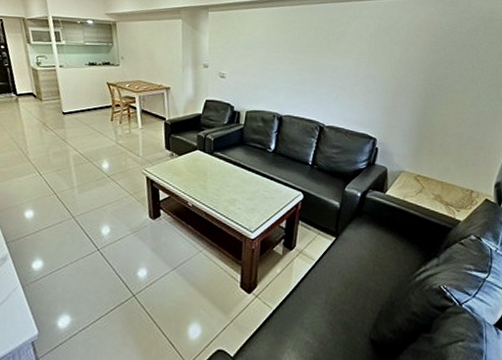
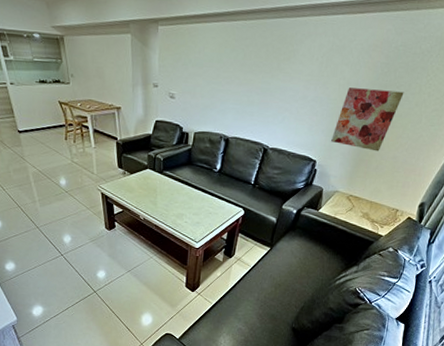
wall art: none [389,65,457,128] -> present [331,87,404,152]

